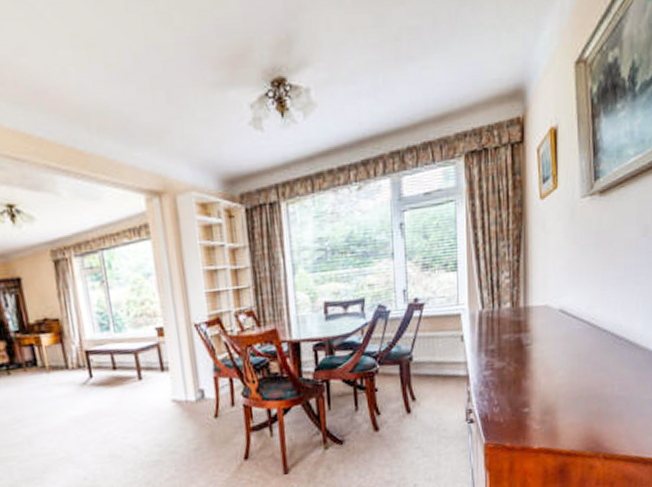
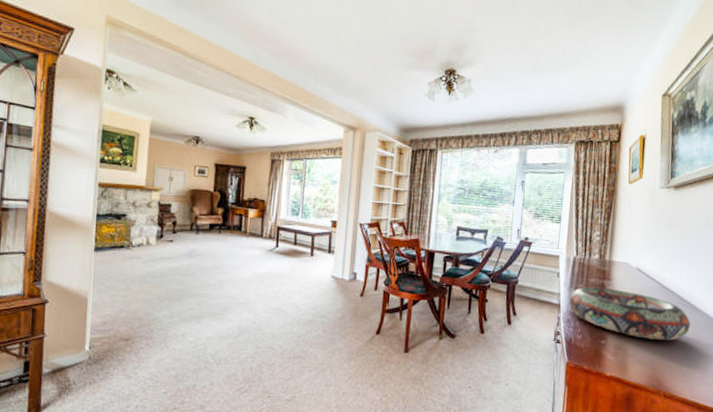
decorative bowl: none [479,341,630,396] -> present [569,287,690,341]

